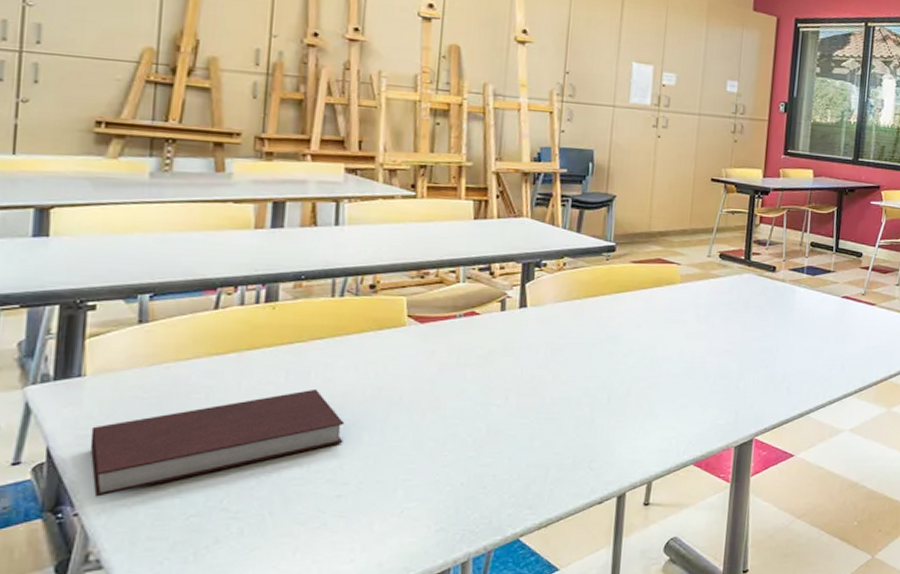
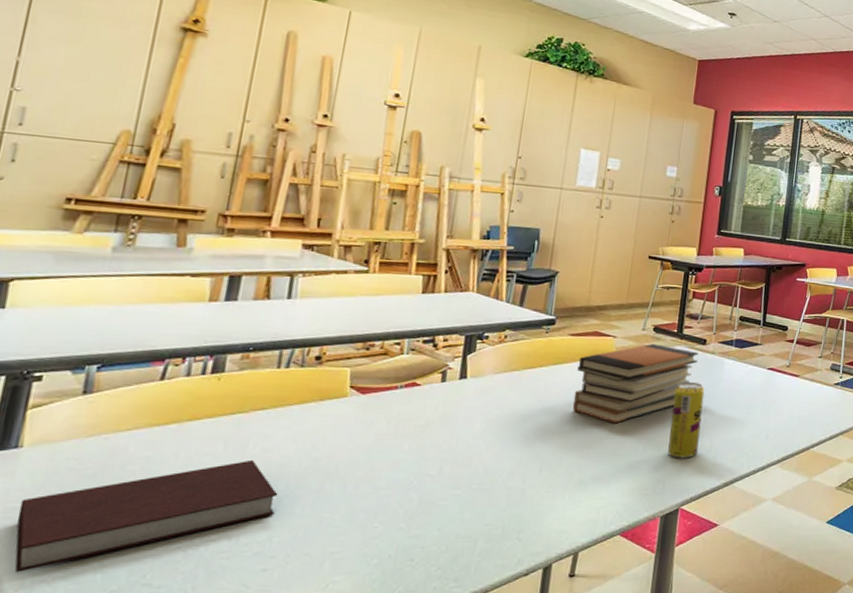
book stack: none [638,271,768,353] -> present [573,344,698,424]
beverage can: none [739,311,776,389] -> present [668,382,705,458]

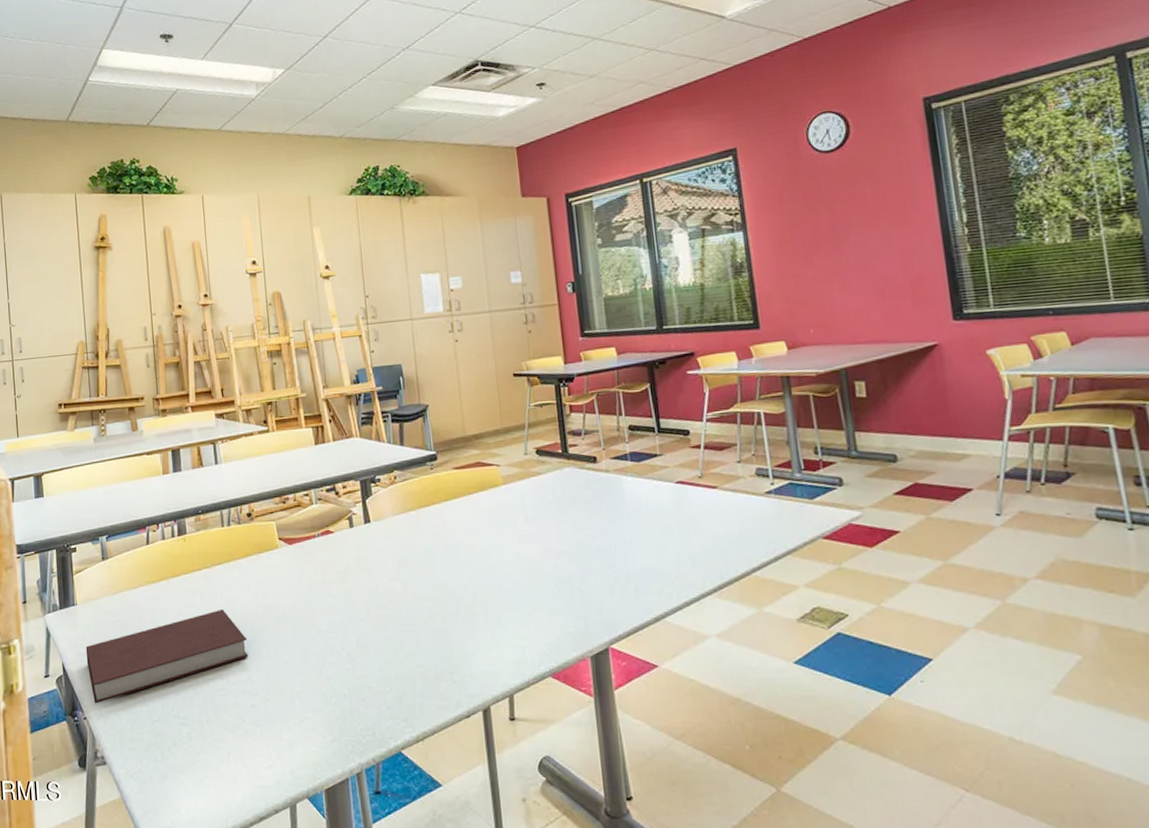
book stack: present [573,344,698,424] -> none [469,468,591,558]
beverage can: present [668,382,705,458] -> none [573,506,615,592]

